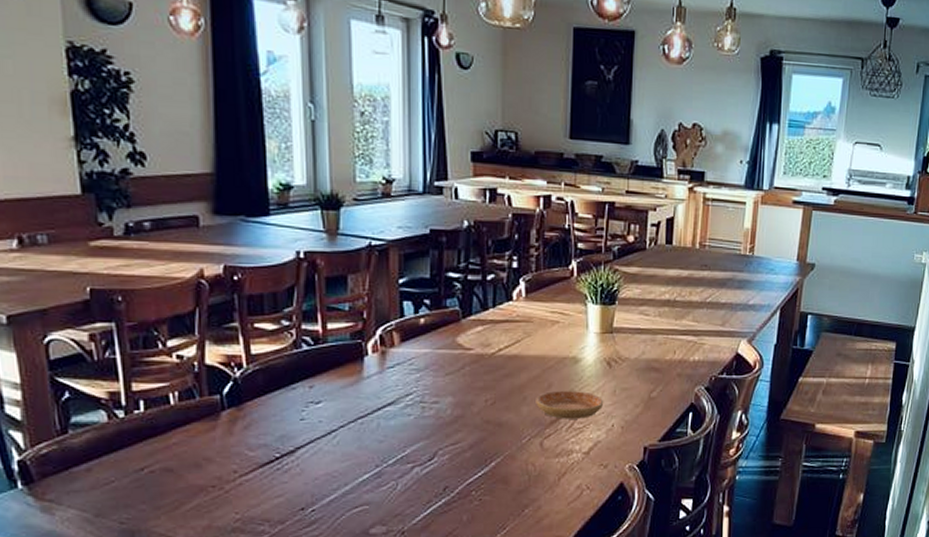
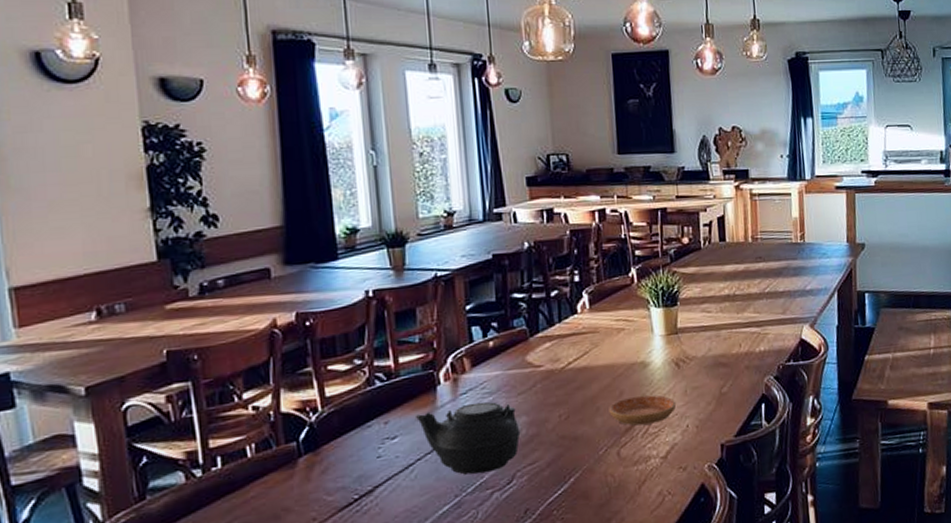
teapot: none [340,377,445,448] -> present [414,402,521,475]

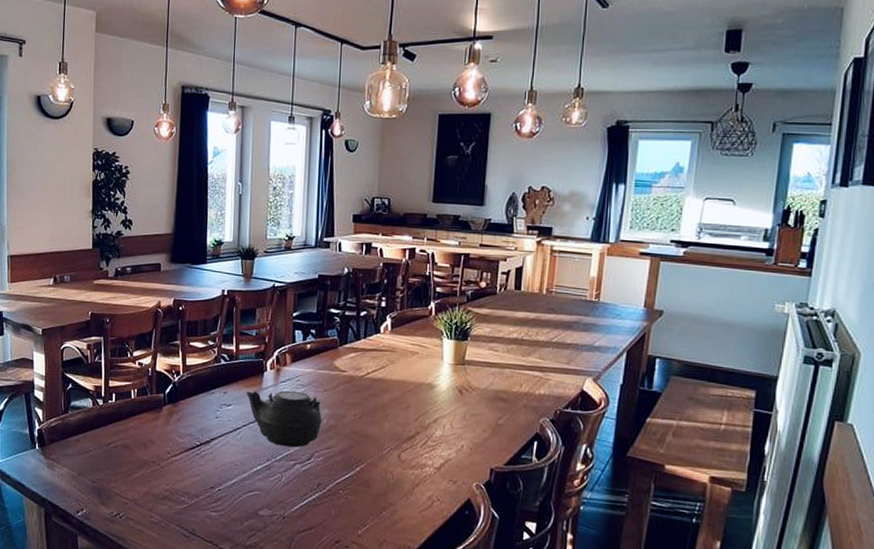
saucer: present [609,395,677,426] -> none [396,411,455,438]

